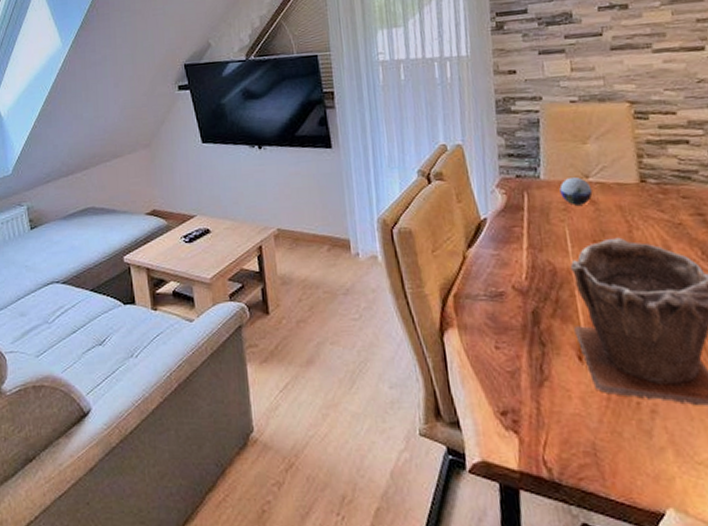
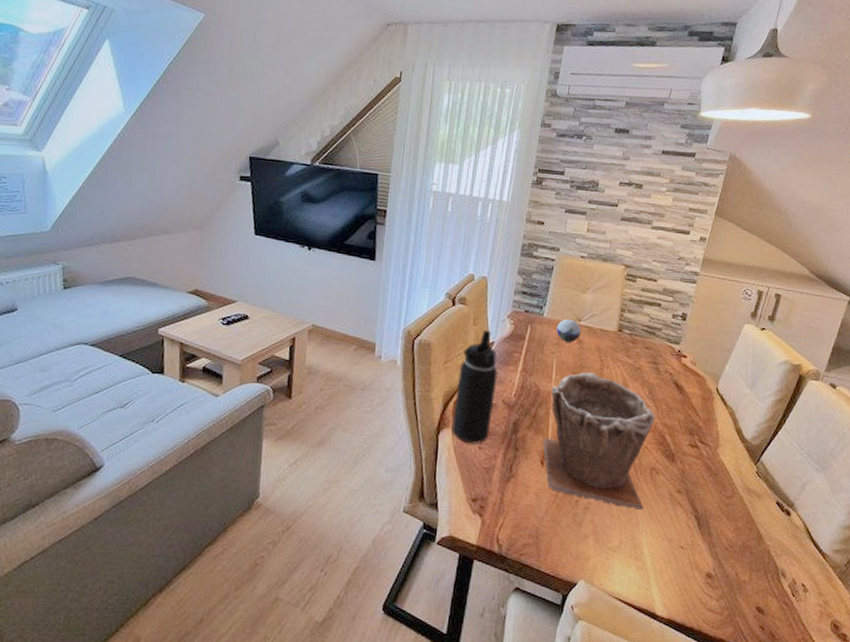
water bottle: none [451,205,505,344] -> present [452,329,498,444]

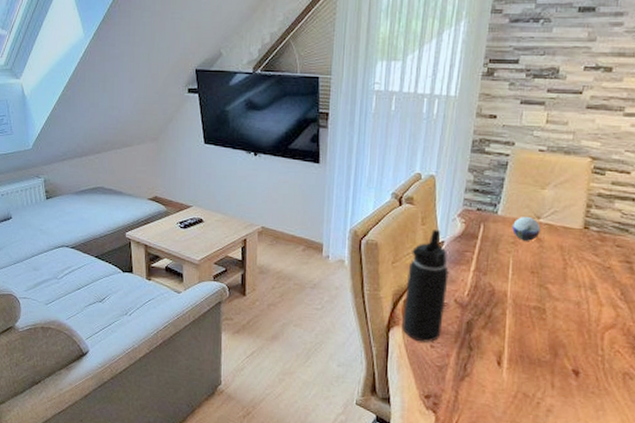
plant pot: present [542,372,655,510] -> none [499,271,628,415]

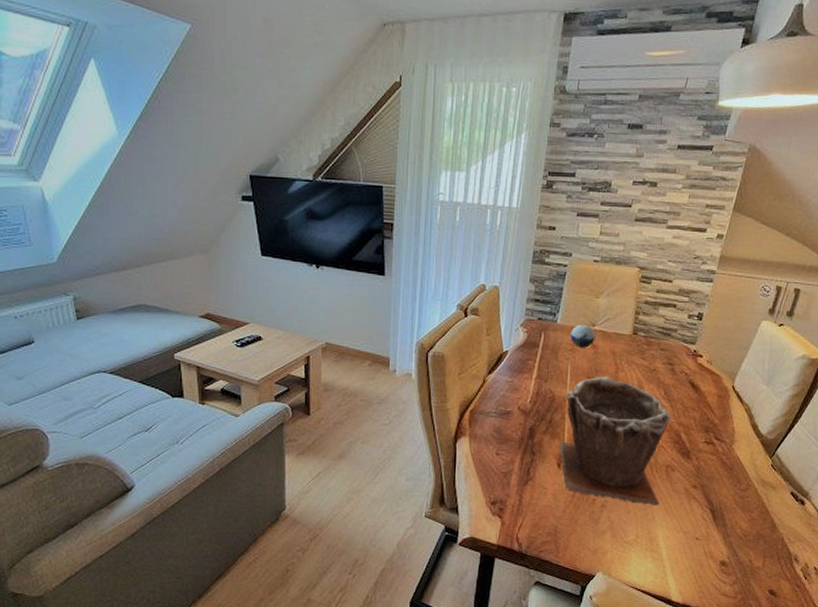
water bottle: present [402,228,449,343] -> none [469,339,513,451]
plant pot: none [499,271,628,415] -> present [559,376,671,505]

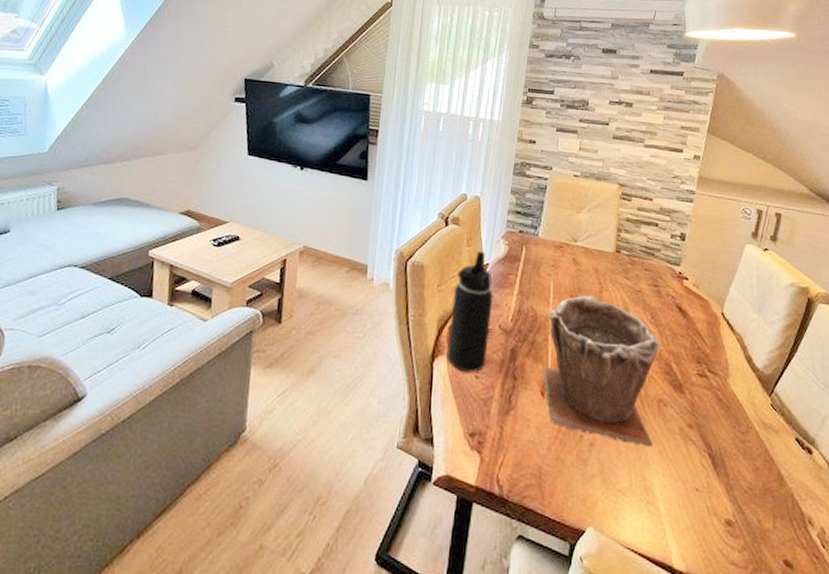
water bottle: none [469,339,513,451] -> present [447,250,493,373]
decorative orb: present [570,325,596,348] -> none [552,240,578,264]

